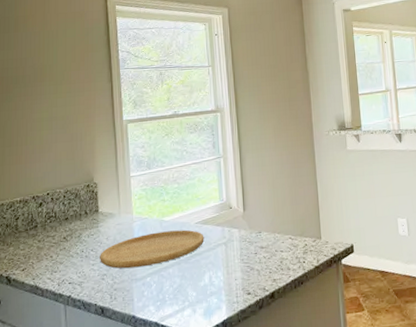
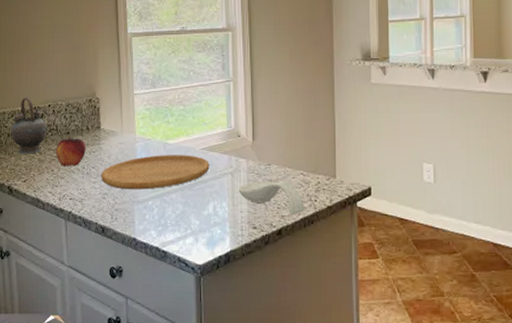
teapot: none [9,187,46,244] -> present [11,97,47,154]
fruit: none [54,221,84,252] -> present [55,136,86,166]
spoon rest: none [232,246,295,278] -> present [238,181,305,215]

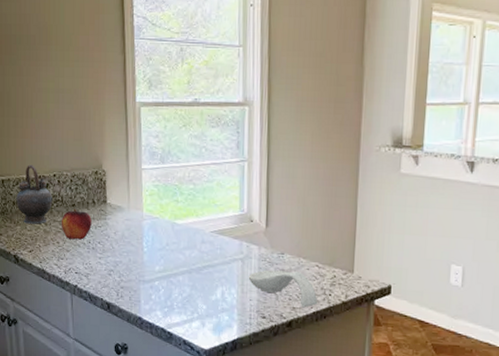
cutting board: present [101,155,210,190] -> none [107,234,219,270]

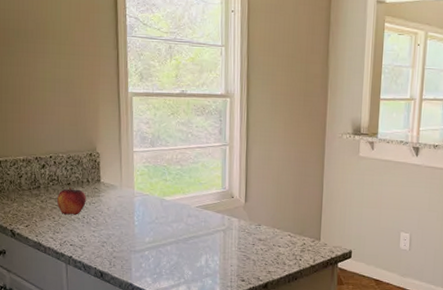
teapot: present [16,164,53,224] -> none [13,147,49,202]
spoon rest: present [248,270,318,308] -> none [229,239,290,272]

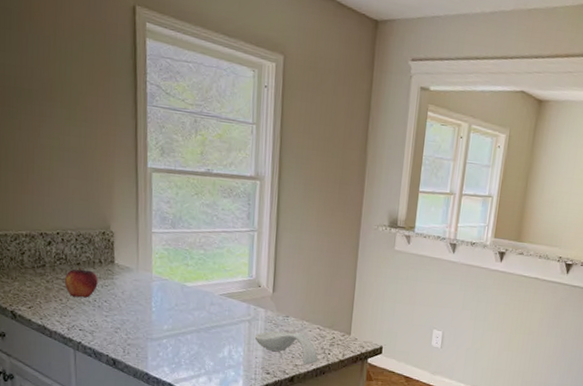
spoon rest: none [229,239,290,272] -> present [254,331,318,365]

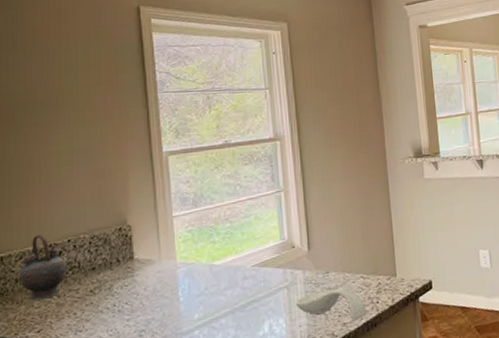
teapot: none [14,221,55,281] -> present [19,234,67,301]
fruit: present [64,266,98,298] -> none [78,271,117,307]

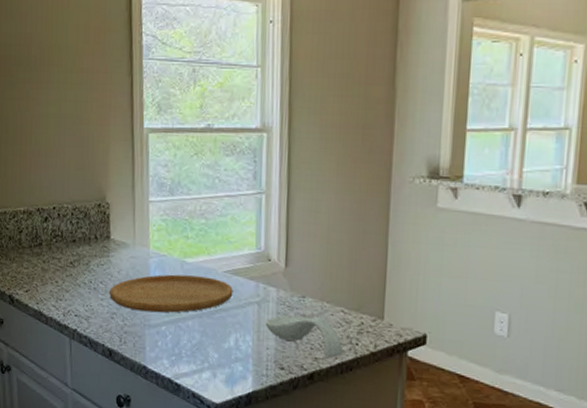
teapot: present [19,234,67,301] -> none [12,196,52,262]
cutting board: none [136,274,263,323] -> present [109,274,233,313]

